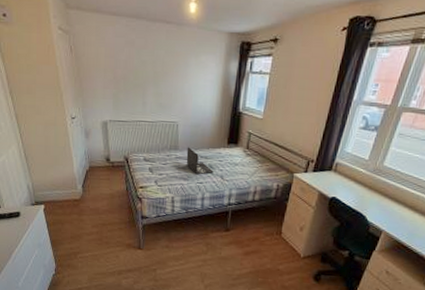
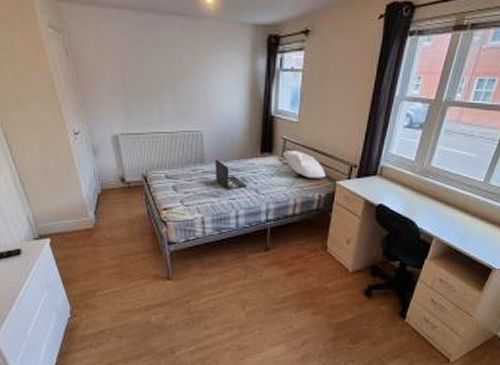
pillow: none [247,143,285,170] -> present [283,151,325,178]

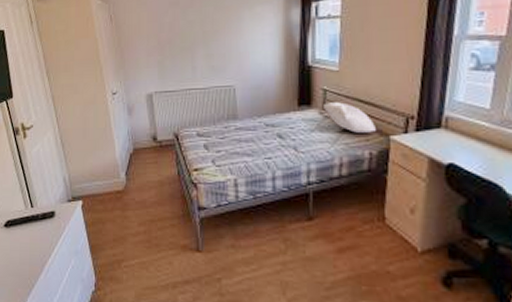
laptop: present [214,159,247,190] -> none [248,114,285,148]

